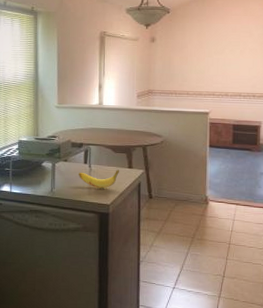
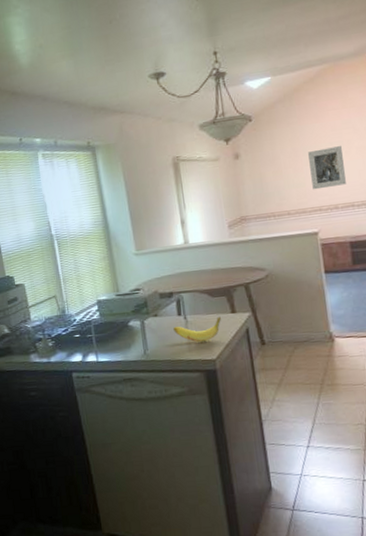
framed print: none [210,45,238,78] -> present [308,146,346,190]

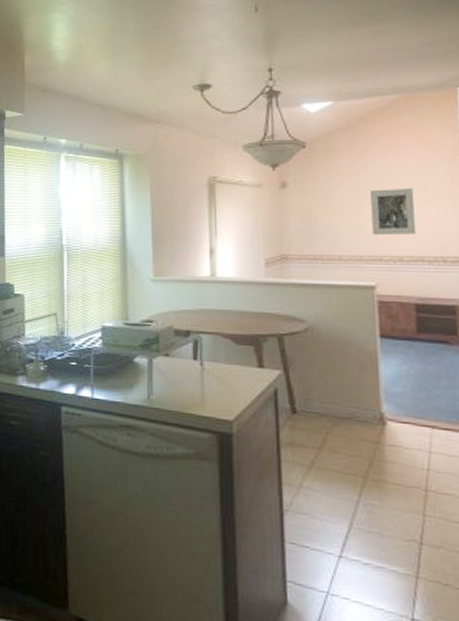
banana: present [173,316,221,343] -> none [186,369,244,397]

